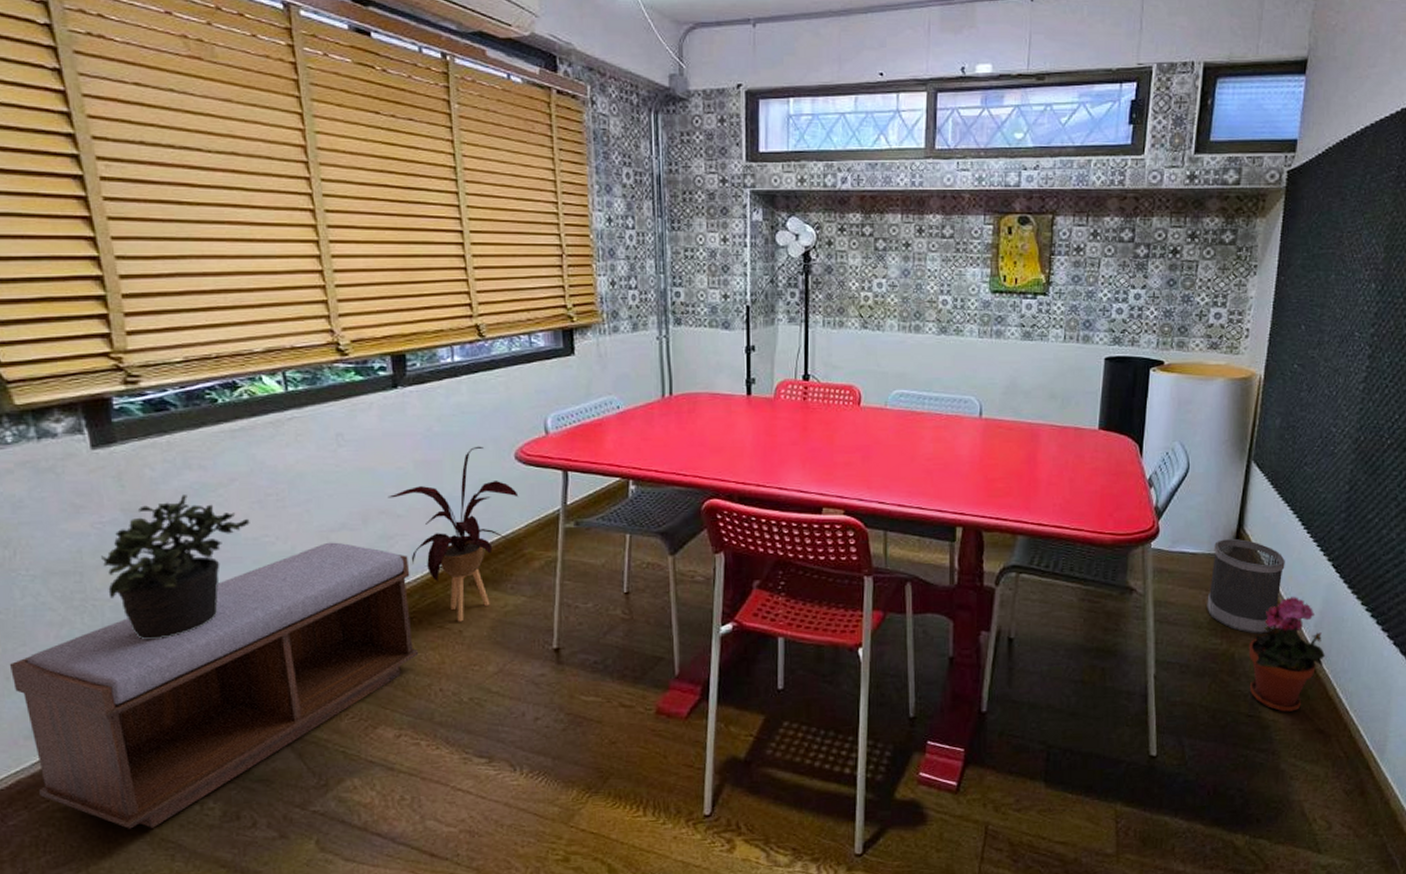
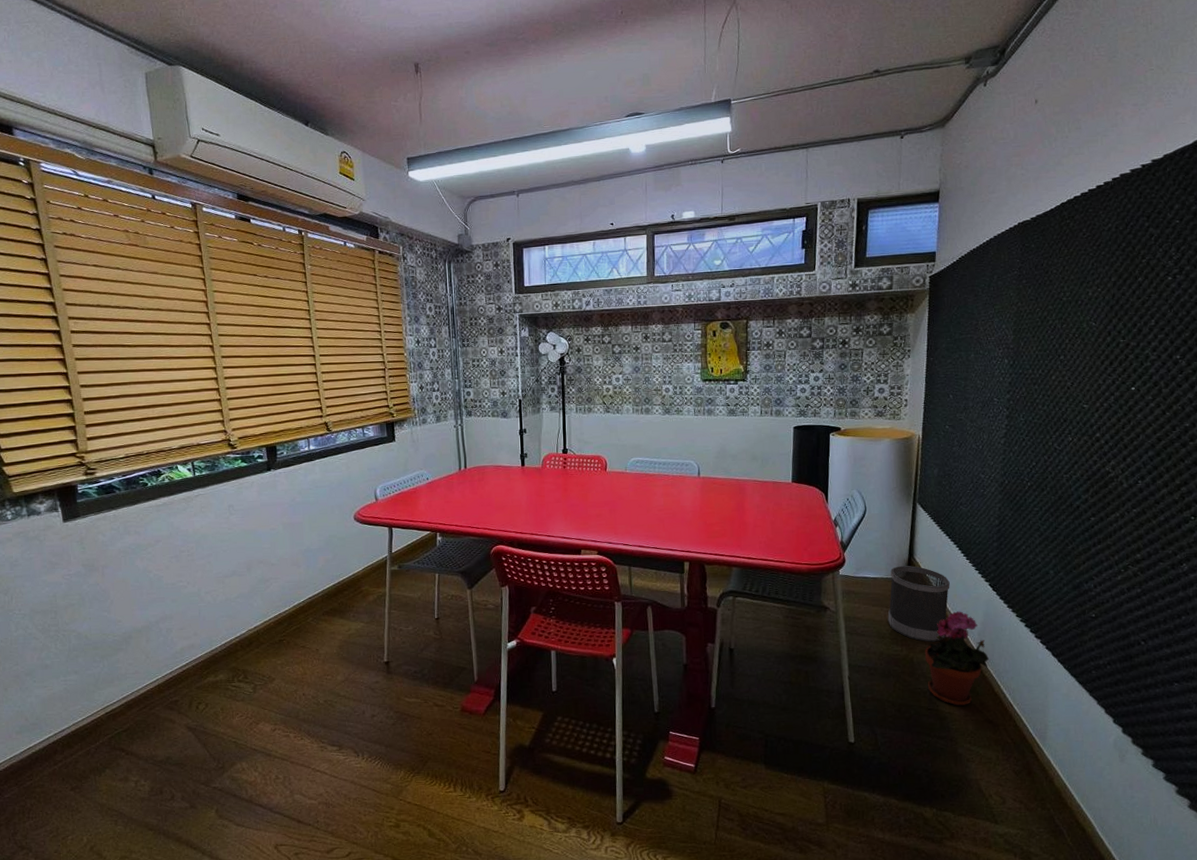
bench: present [9,542,419,829] -> none [7,585,288,801]
potted plant: present [101,495,250,640] -> none [69,553,170,660]
house plant: present [387,446,519,622] -> none [264,511,357,643]

